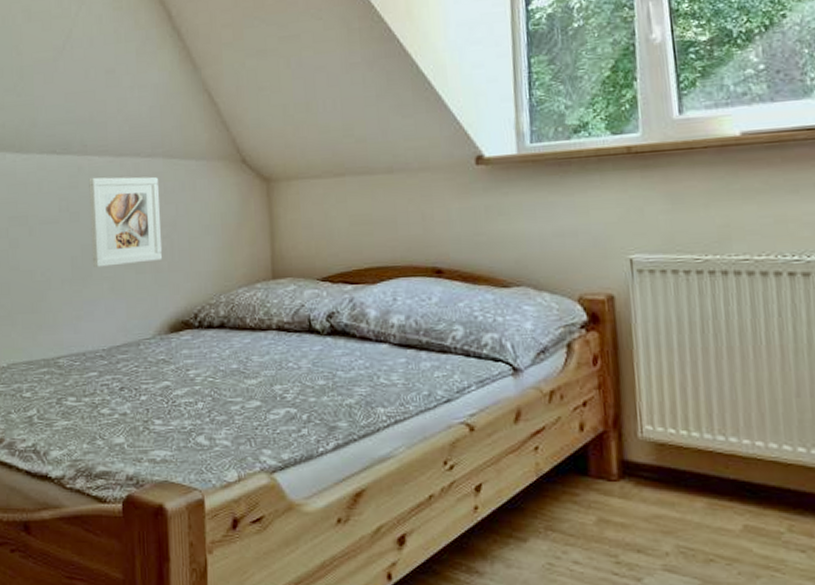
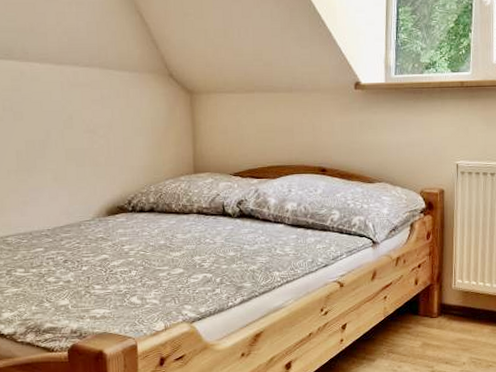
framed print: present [89,176,162,267] -> none [31,82,99,160]

